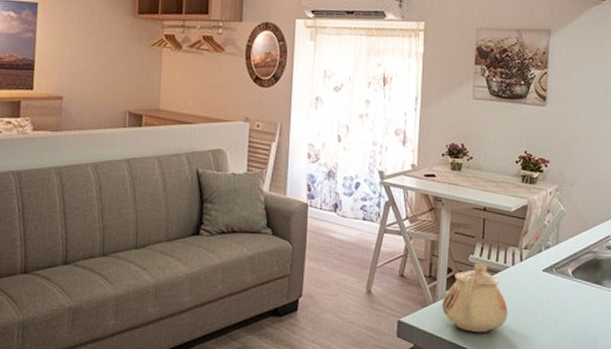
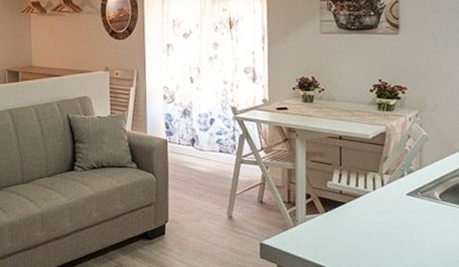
teapot: present [442,261,508,332] -> none [303,187,372,254]

